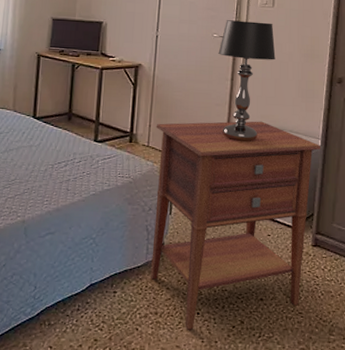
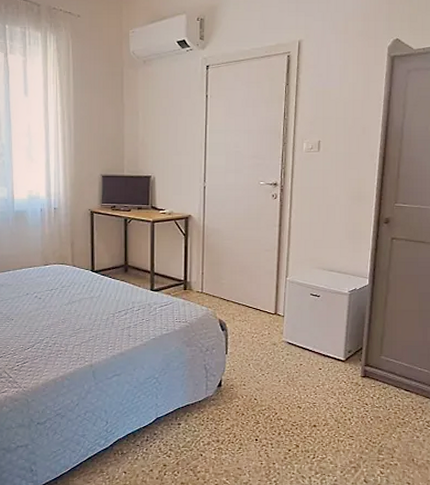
nightstand: present [151,121,320,330] -> none [208,264,368,454]
table lamp: present [218,20,276,142] -> none [265,167,322,284]

